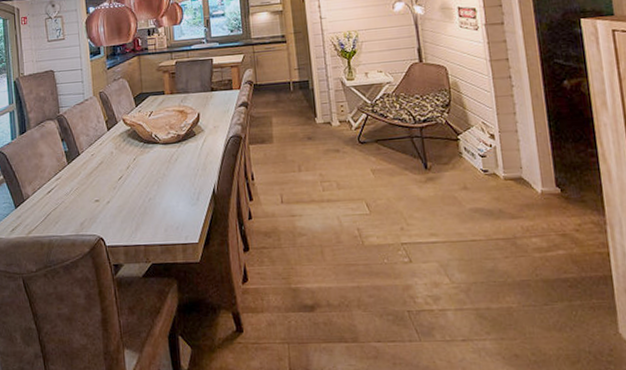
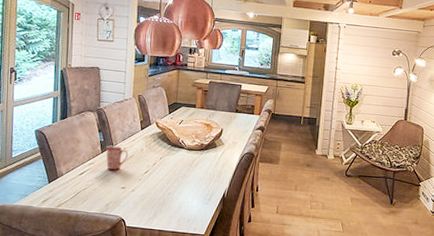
mug: none [72,153,97,182] -> present [106,145,128,170]

